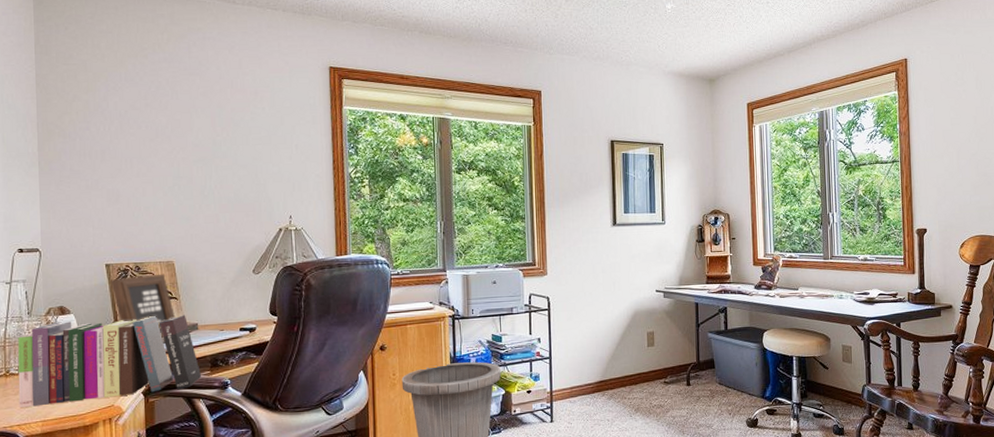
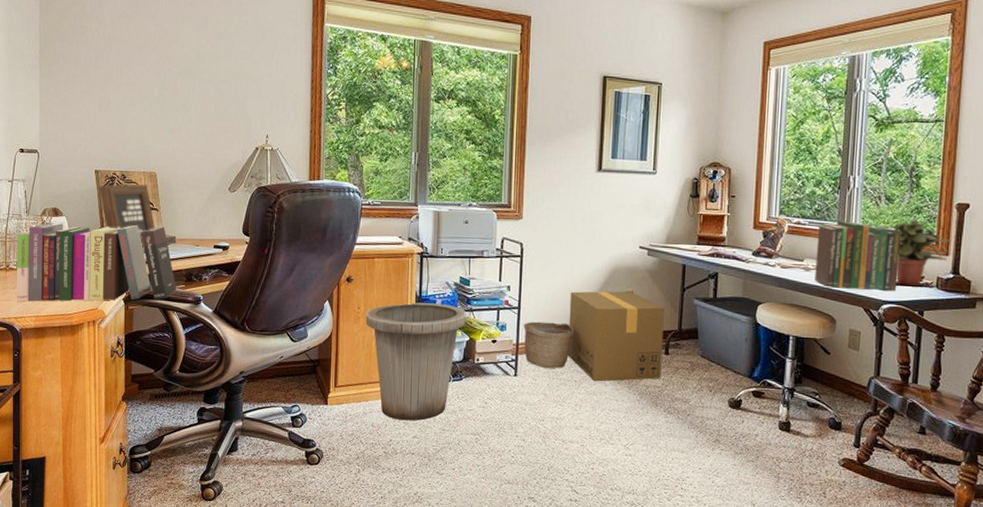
basket: none [556,367,604,411] -> present [524,321,575,369]
cardboard box: none [596,332,685,418] -> present [567,291,664,382]
books: none [807,252,877,311] -> present [815,221,901,292]
potted plant: none [869,245,916,303] -> present [894,219,952,287]

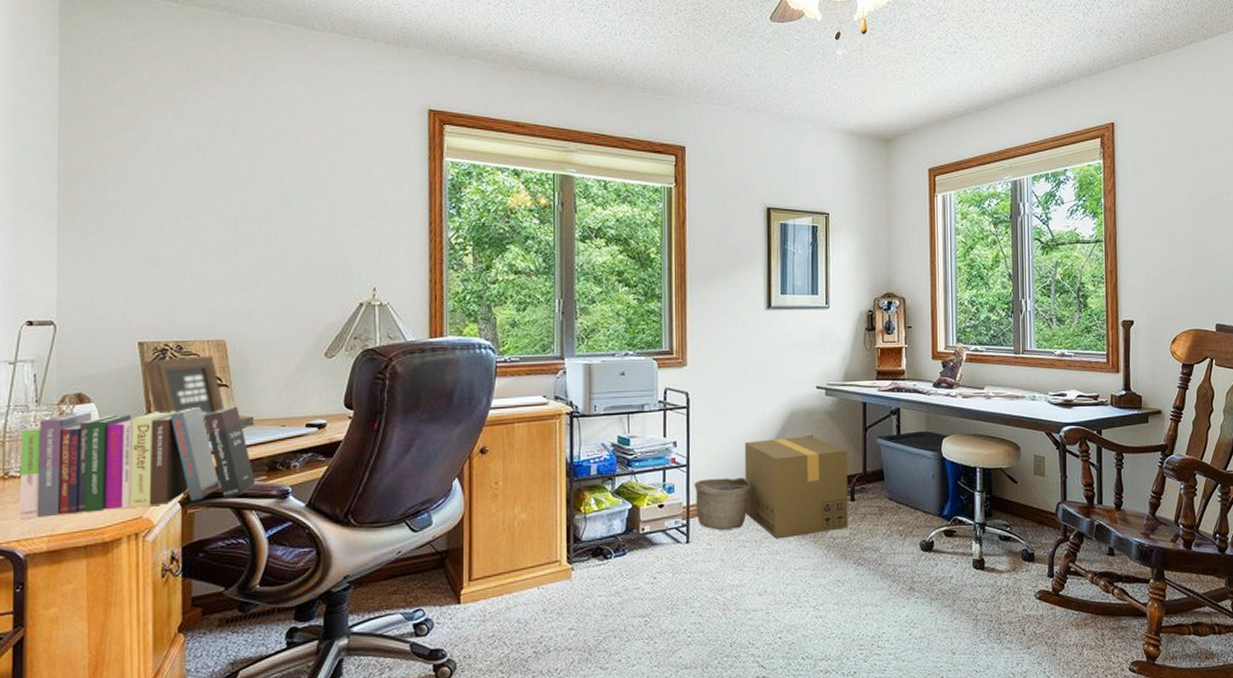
trash can: present [365,302,466,421] -> none [505,469,627,611]
books: present [815,221,901,292] -> none [995,345,1075,414]
potted plant: present [894,219,952,287] -> none [1067,338,1121,407]

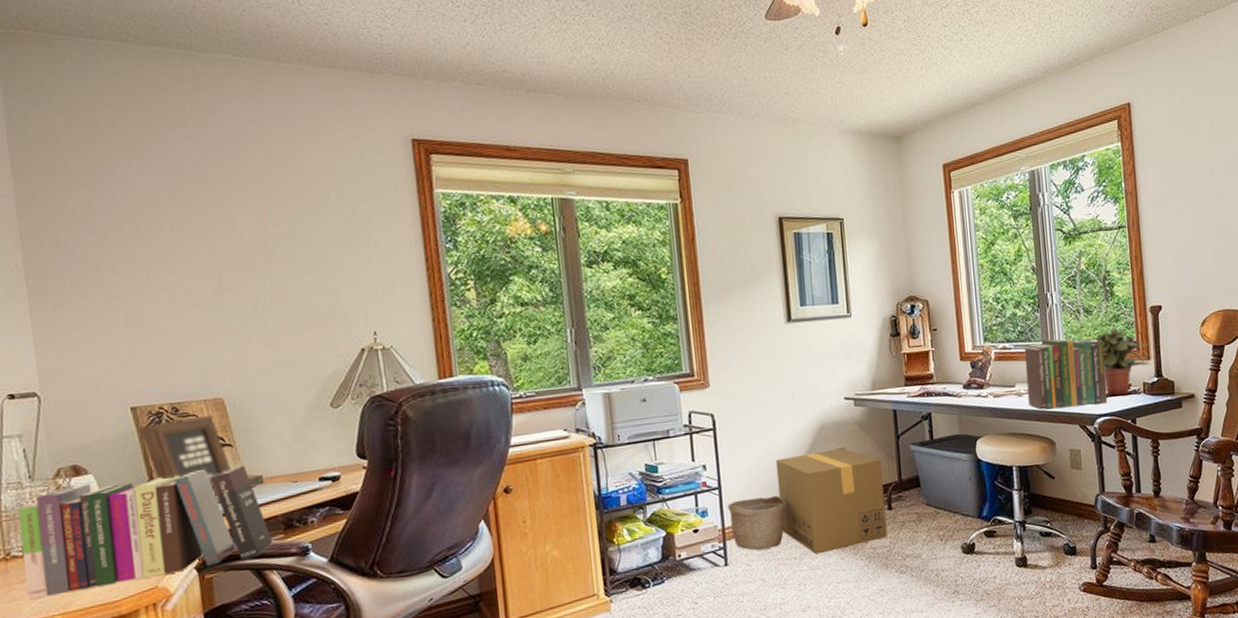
books: none [995,345,1075,414] -> present [1024,338,1108,410]
potted plant: none [1067,338,1121,407] -> present [1096,327,1151,397]

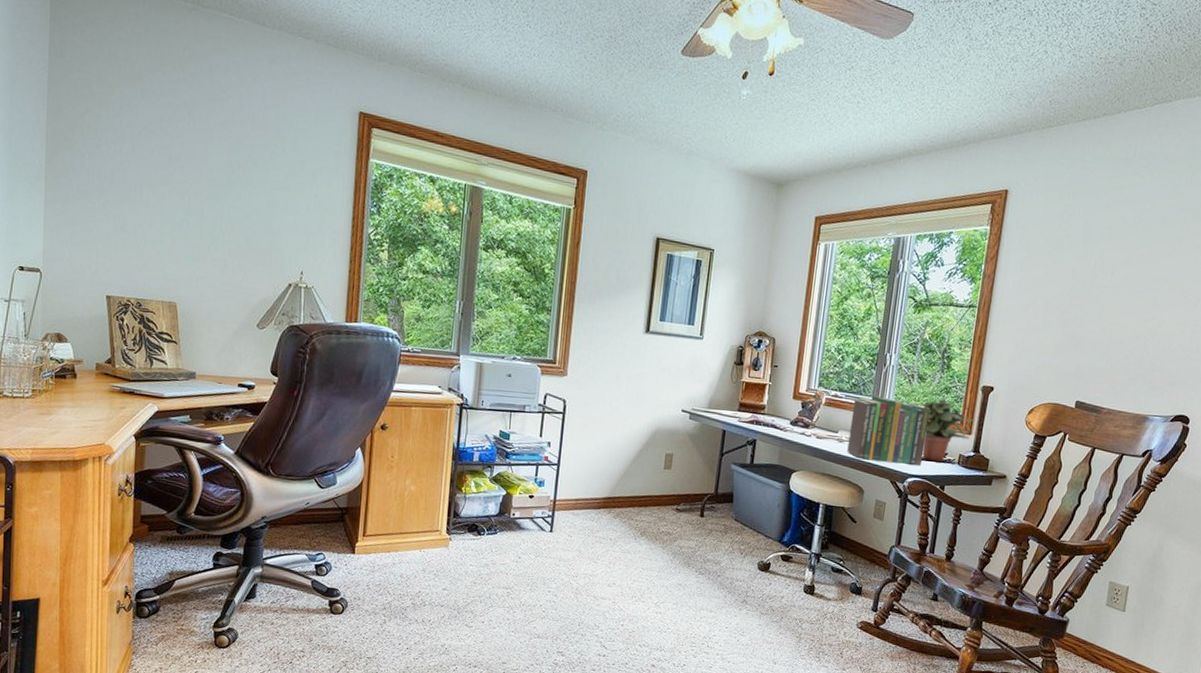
books: present [18,465,274,600] -> none [10,349,196,439]
picture frame: present [138,415,232,502] -> none [109,312,174,387]
basket: present [728,495,787,551] -> none [561,478,613,526]
cardboard box: present [775,448,888,555] -> none [604,450,703,541]

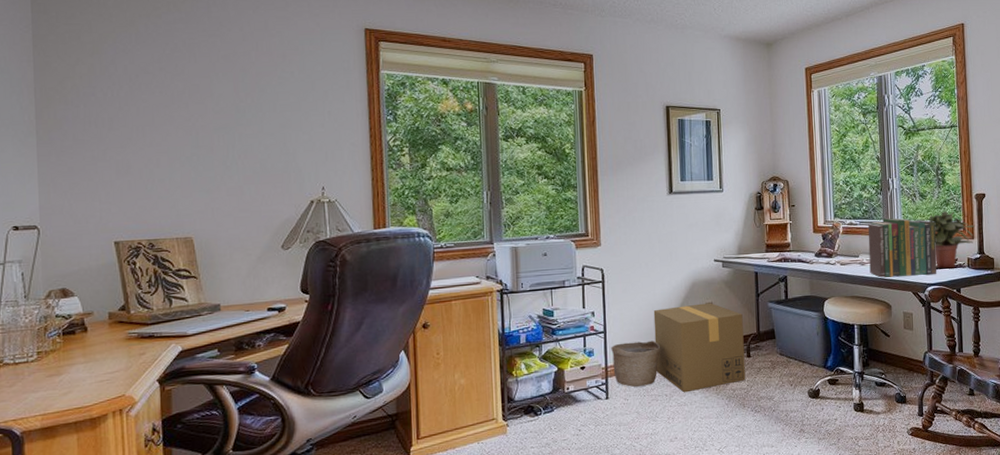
basket: none [561,478,613,526] -> present [611,340,661,387]
cardboard box: none [604,450,703,541] -> present [653,303,746,393]

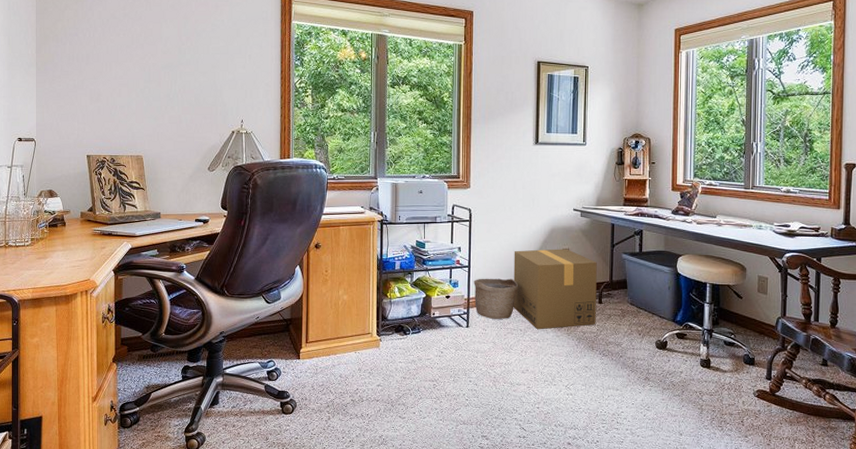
books: present [868,218,937,278] -> none [726,181,798,242]
potted plant: present [929,210,975,269] -> none [793,178,842,237]

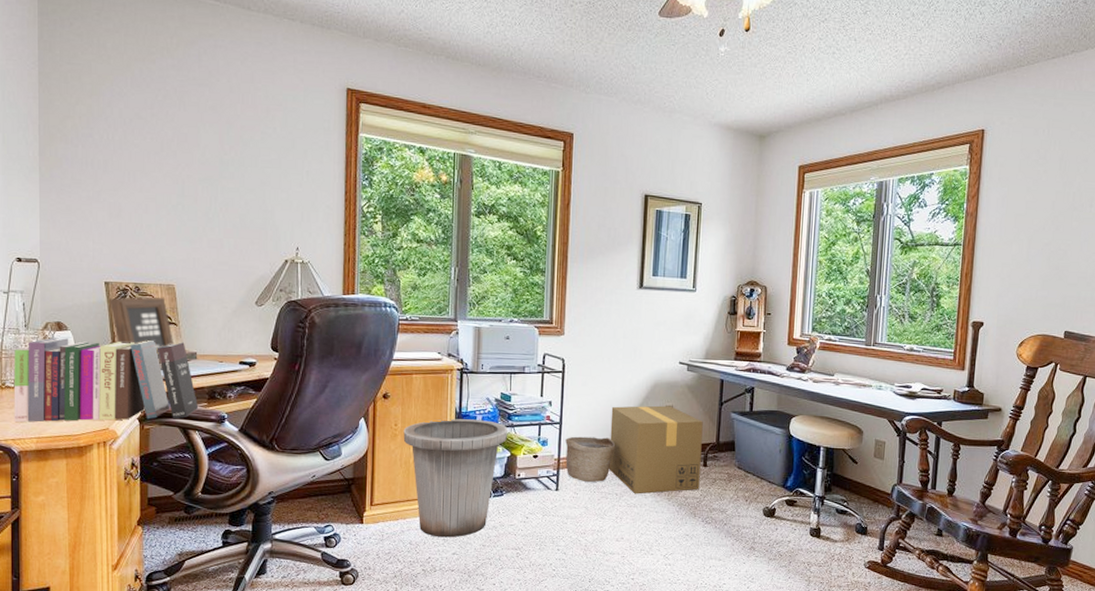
books: none [15,203,162,276] -> present [13,337,199,423]
picture frame: none [90,166,143,227] -> present [108,296,175,369]
trash can: none [333,265,422,371] -> present [403,418,507,538]

